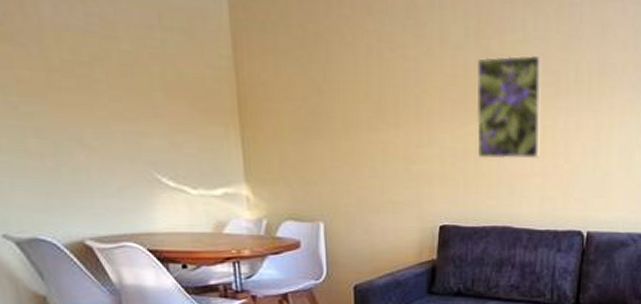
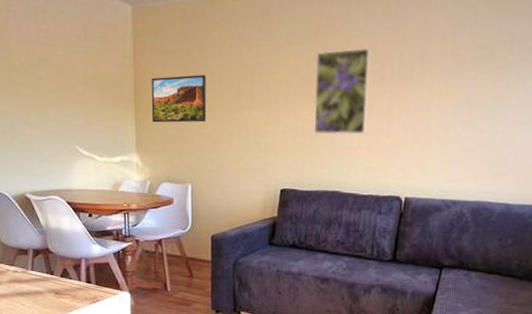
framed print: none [261,82,340,144] -> present [151,75,207,123]

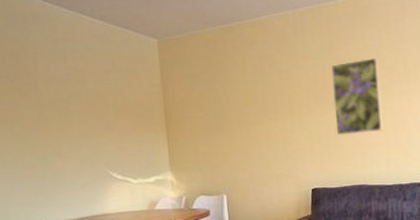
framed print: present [151,75,207,123] -> none [180,94,236,142]

